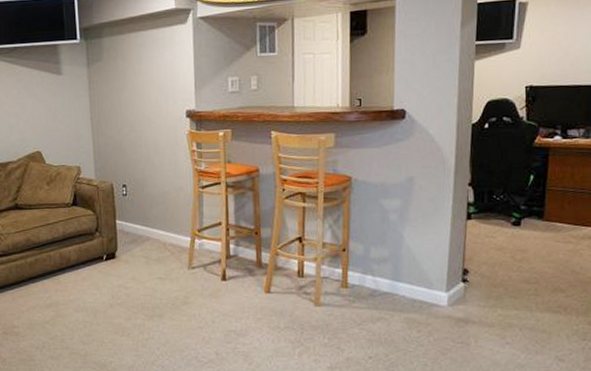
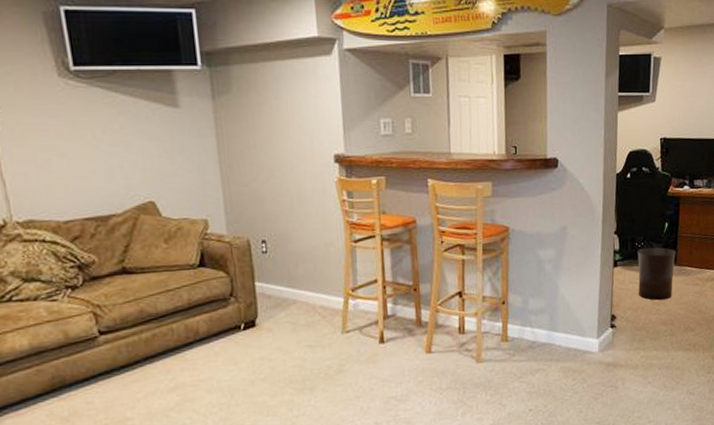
waste bin: none [496,200,544,256] -> present [637,247,677,300]

